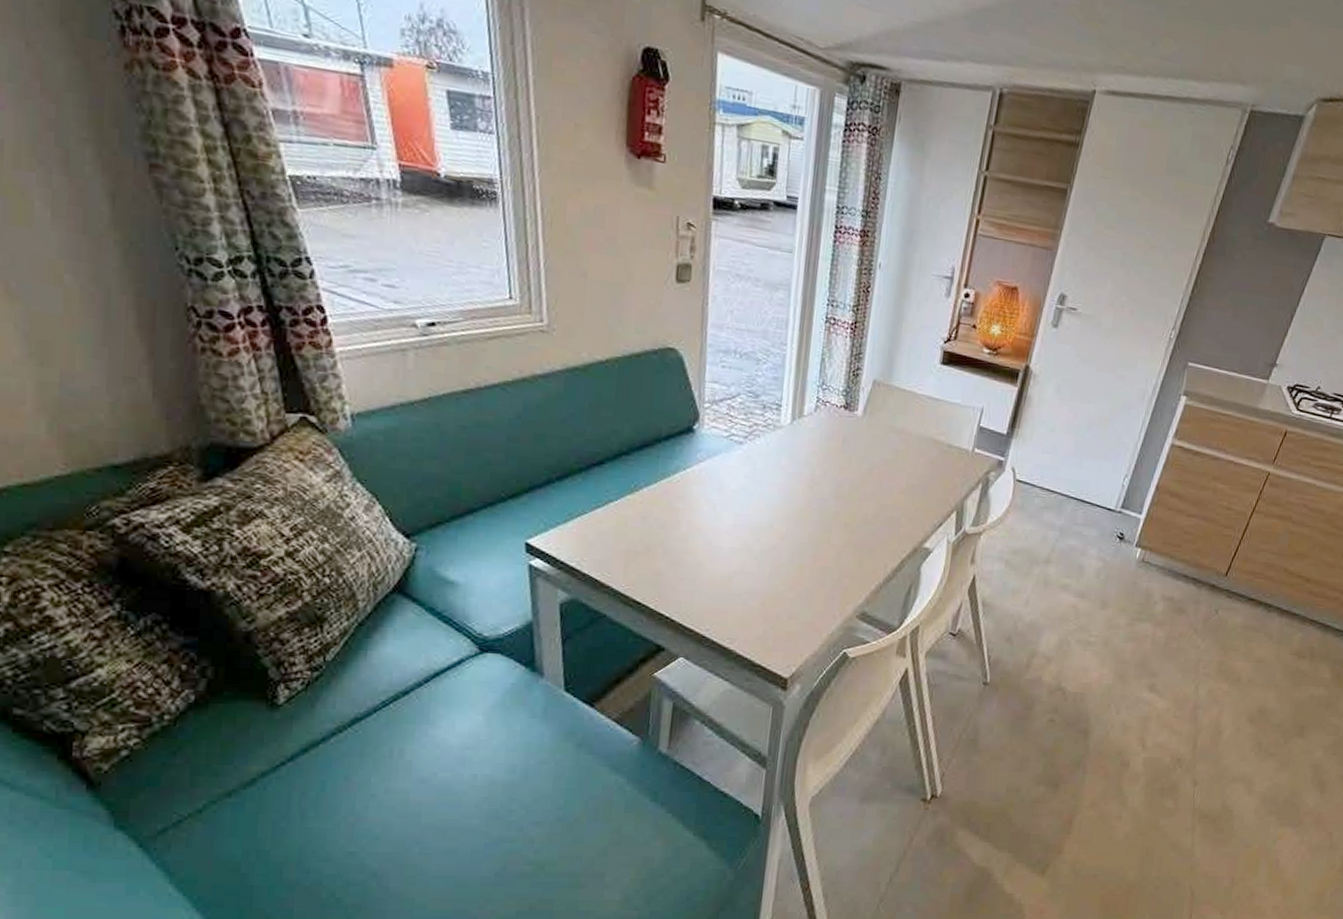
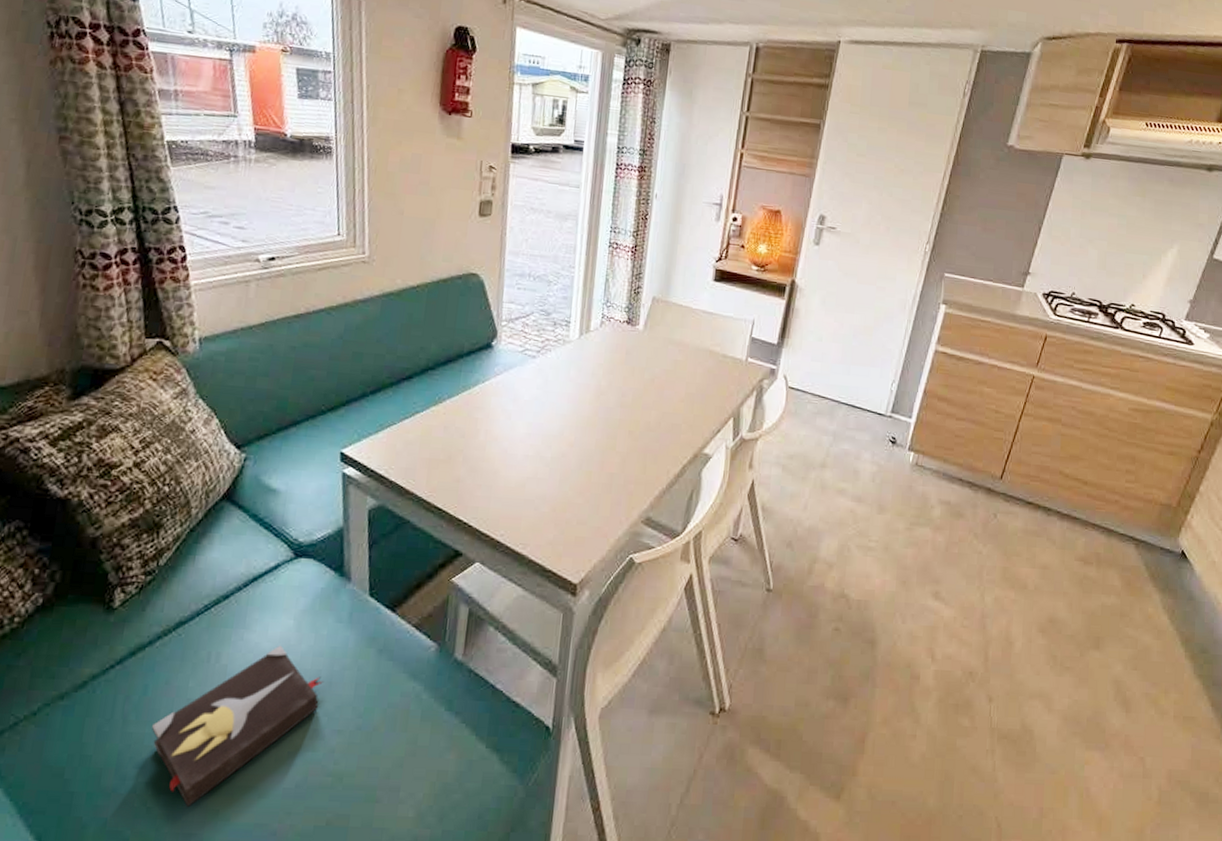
hardback book: none [334,740,519,898] -> present [152,645,323,808]

